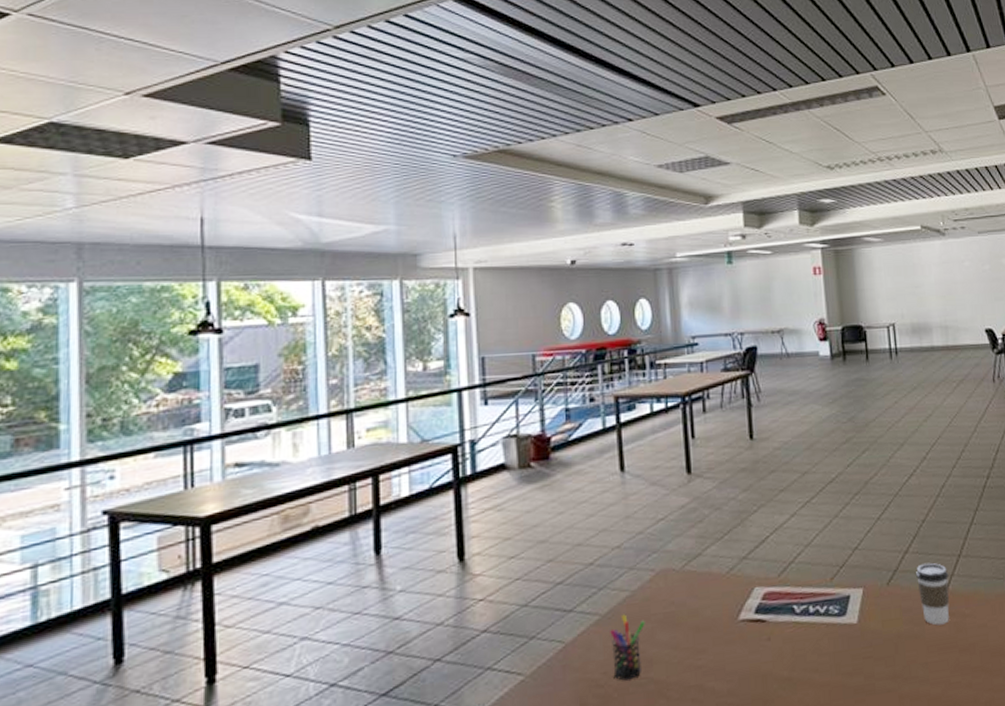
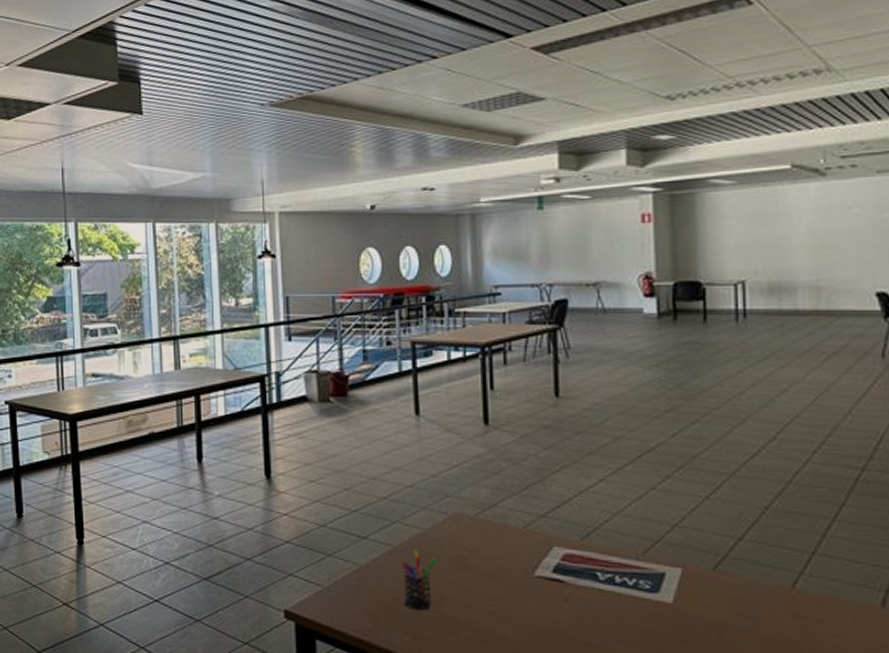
coffee cup: present [916,562,950,626] -> none [752,554,797,625]

